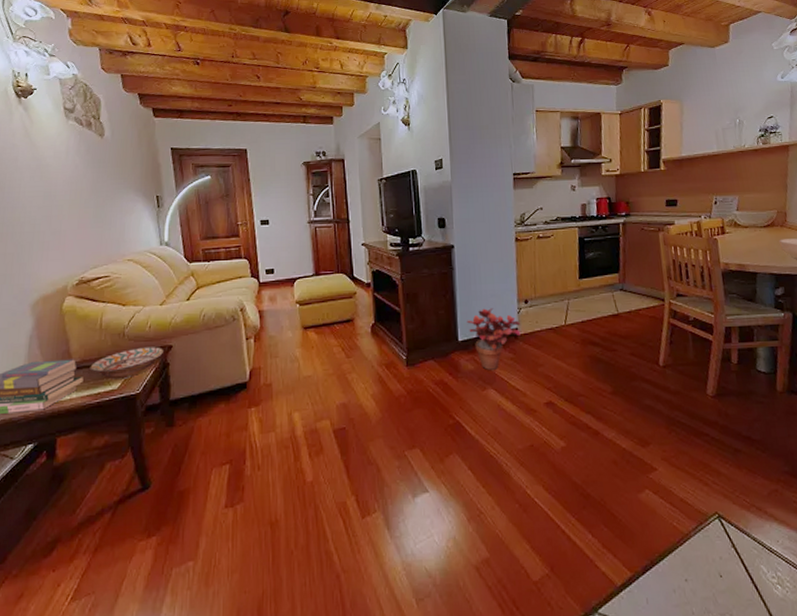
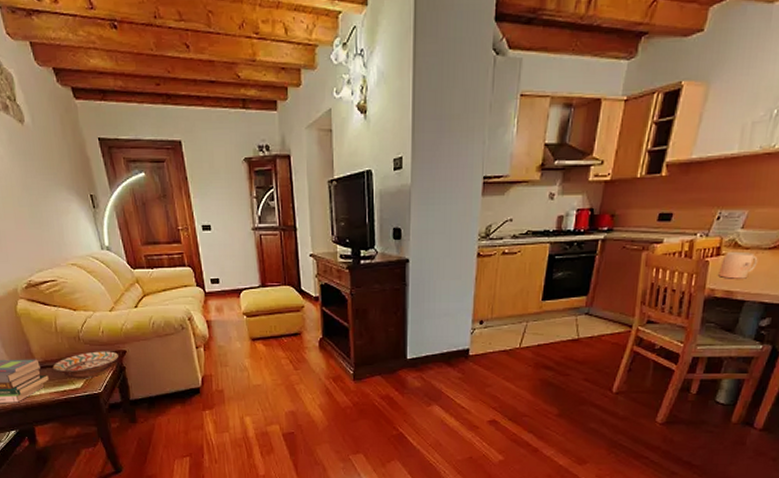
potted plant: present [467,308,521,370] -> none [417,327,472,388]
mug: none [727,229,758,254] -> present [719,251,758,279]

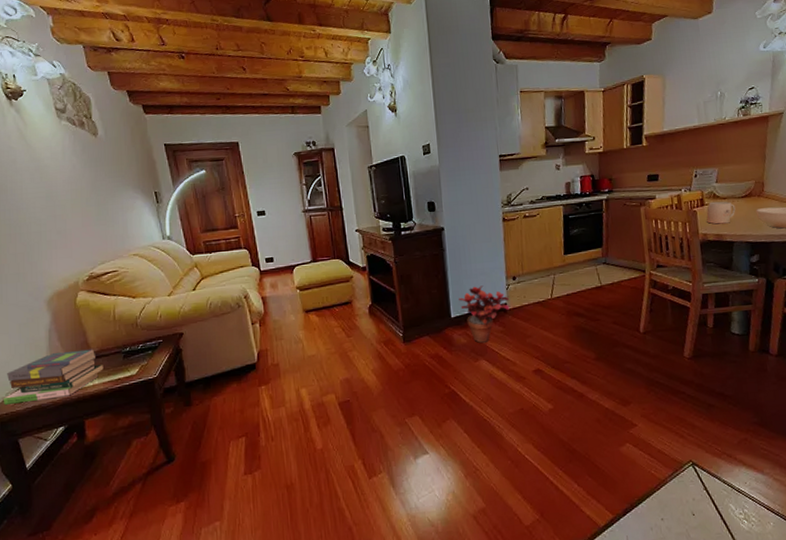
decorative bowl: present [52,351,118,379] -> none [108,334,175,366]
potted plant: none [417,327,472,388] -> present [459,285,510,343]

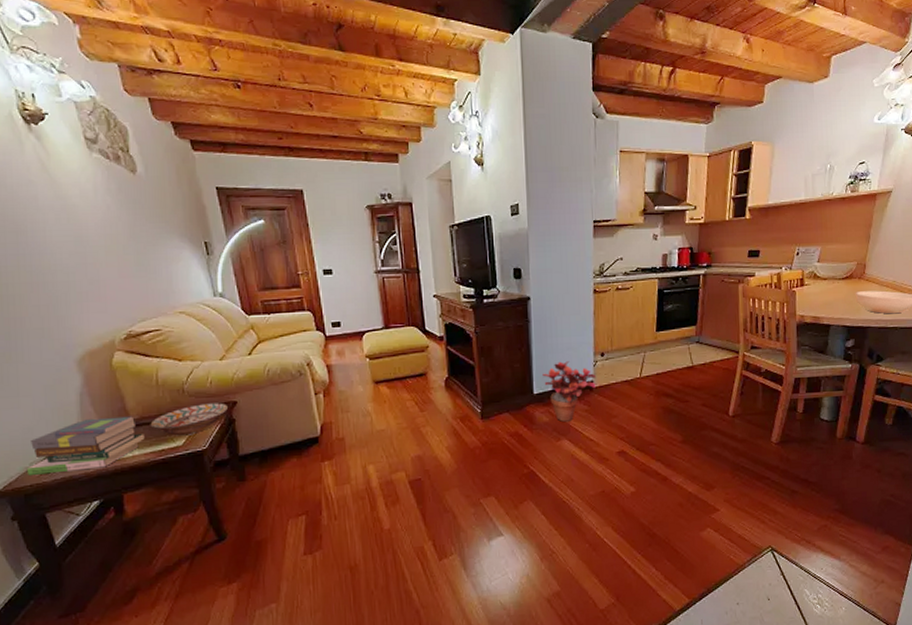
decorative bowl: none [108,334,175,366] -> present [150,403,228,436]
mug: present [706,201,736,224] -> none [805,282,835,306]

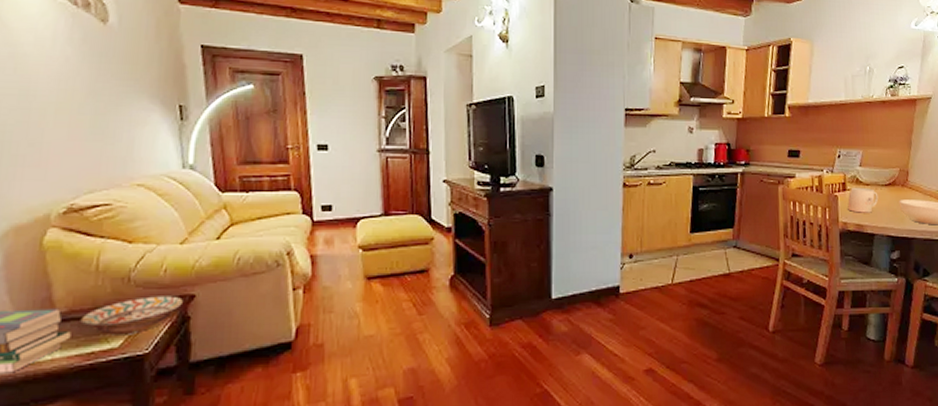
potted plant: present [542,361,596,422] -> none [563,262,623,332]
mug: none [805,282,835,306] -> present [848,187,879,213]

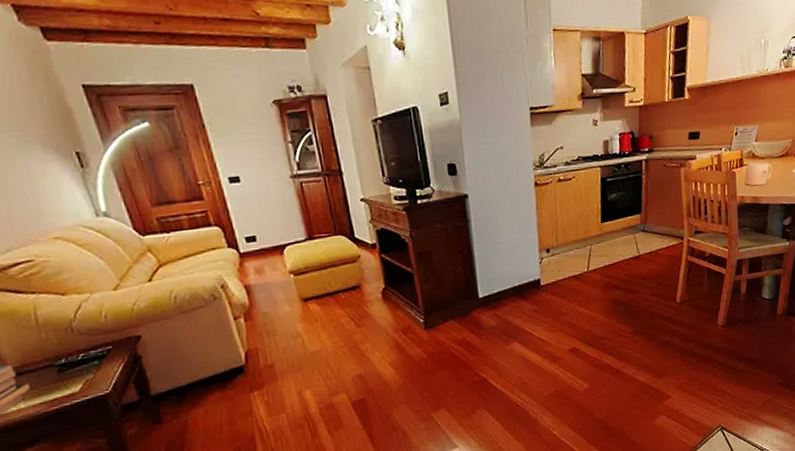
decorative bowl: present [80,296,183,336] -> none [35,339,131,381]

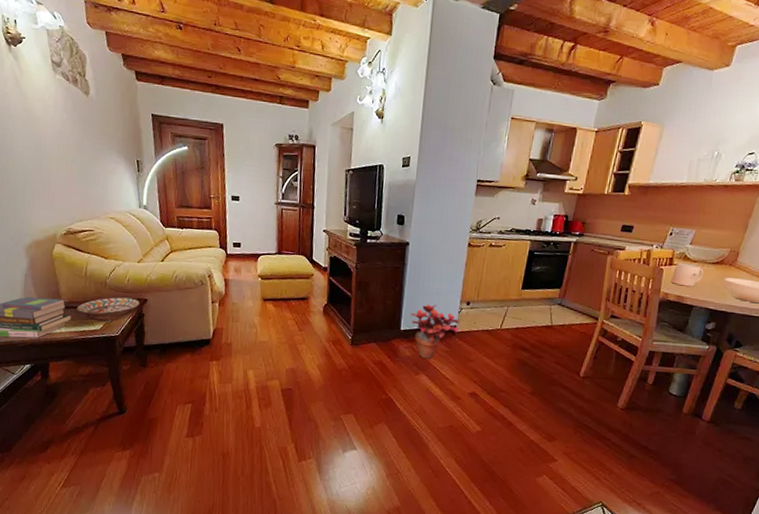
decorative bowl: none [35,339,131,381] -> present [76,297,139,322]
potted plant: none [487,260,543,324] -> present [411,304,459,359]

